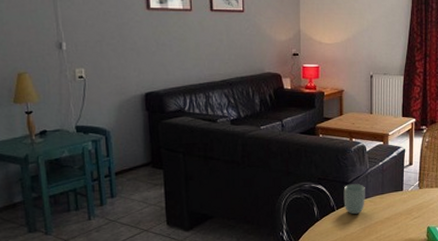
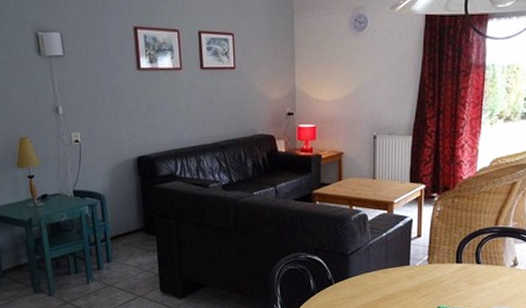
cup: present [343,184,365,214] -> none [342,256,367,289]

